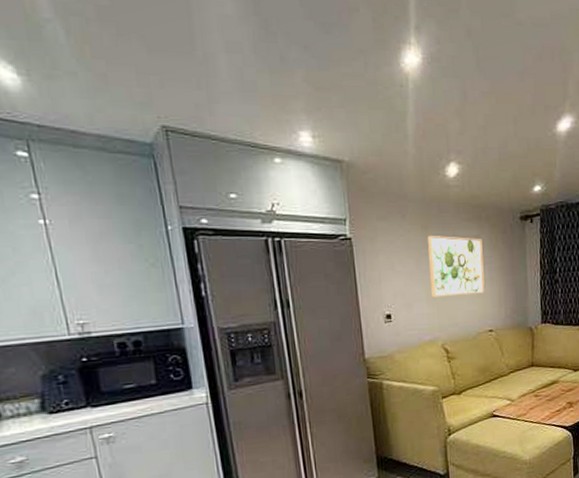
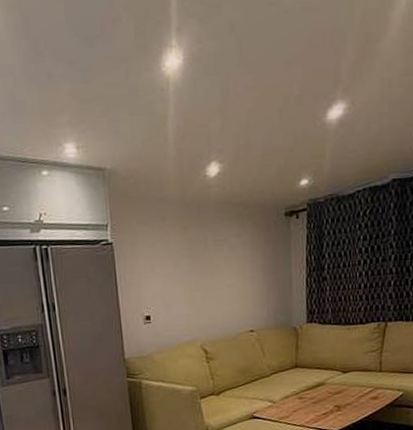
wall art: present [428,236,485,298] -> none [187,236,246,298]

